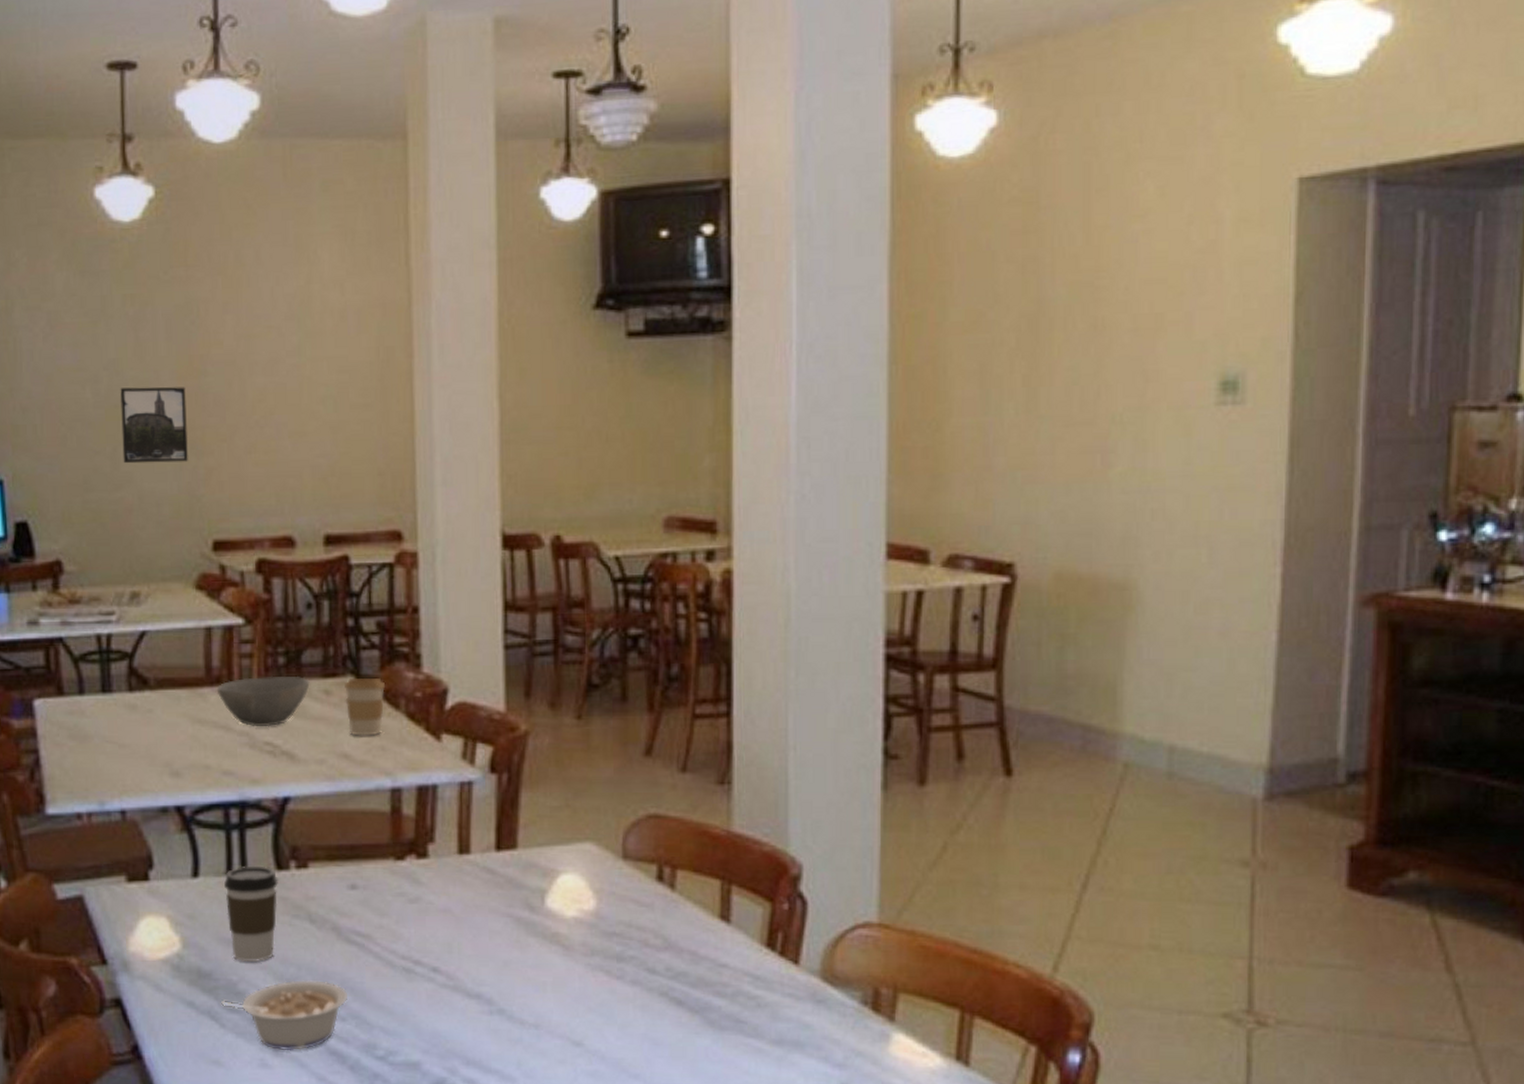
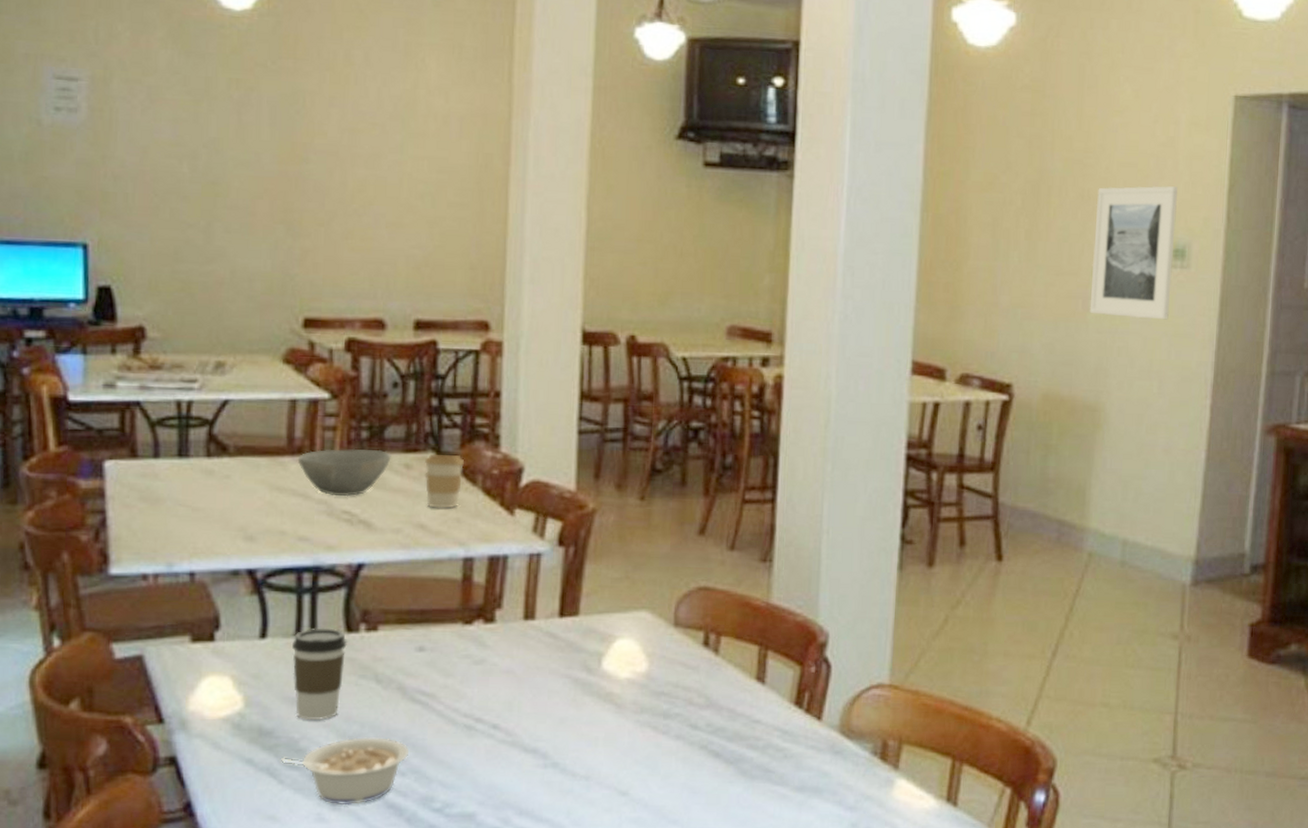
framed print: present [120,387,188,464] -> none [217,166,286,242]
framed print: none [1111,302,1225,472] -> present [1089,185,1178,320]

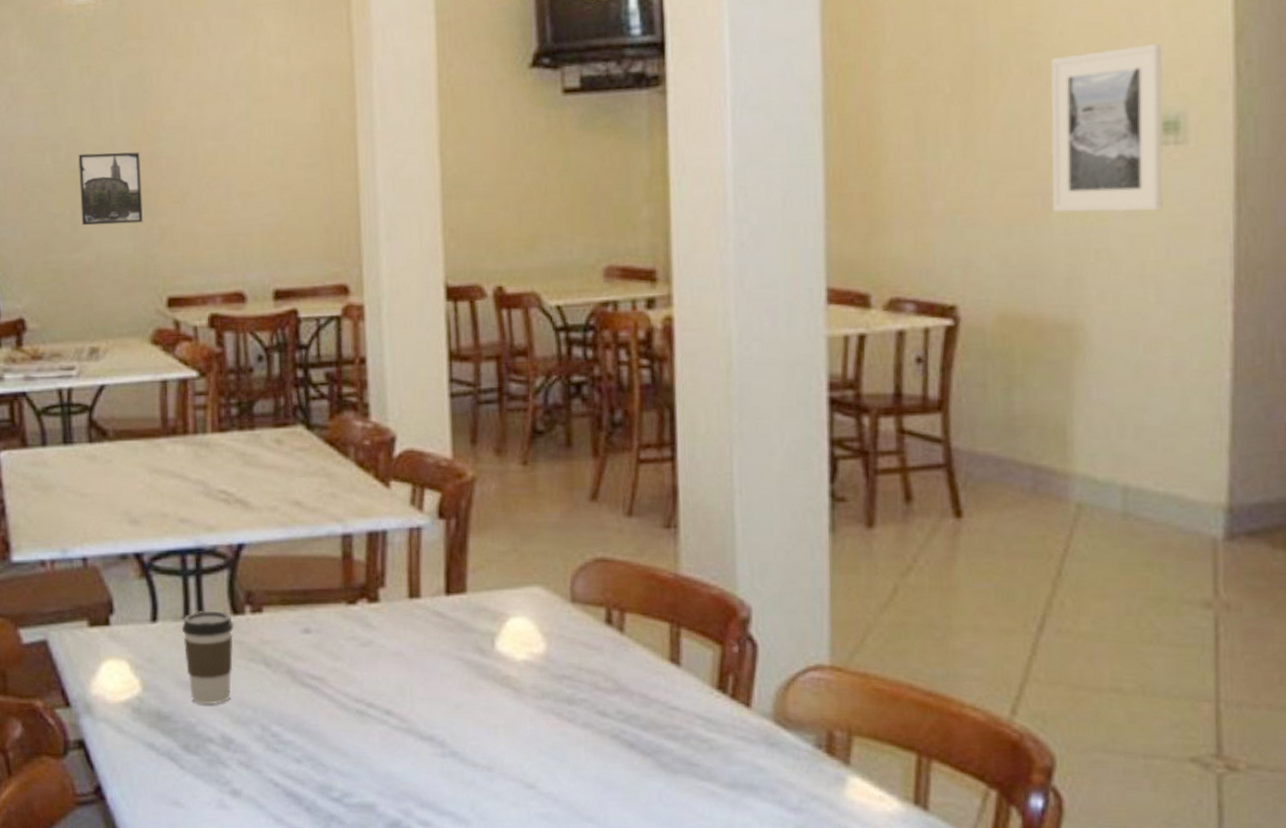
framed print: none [217,166,286,242] -> present [78,152,143,226]
legume: present [281,737,409,806] -> none [180,722,303,793]
bowl: present [297,448,391,497] -> none [172,426,262,476]
coffee cup: present [425,455,464,509] -> none [295,428,334,484]

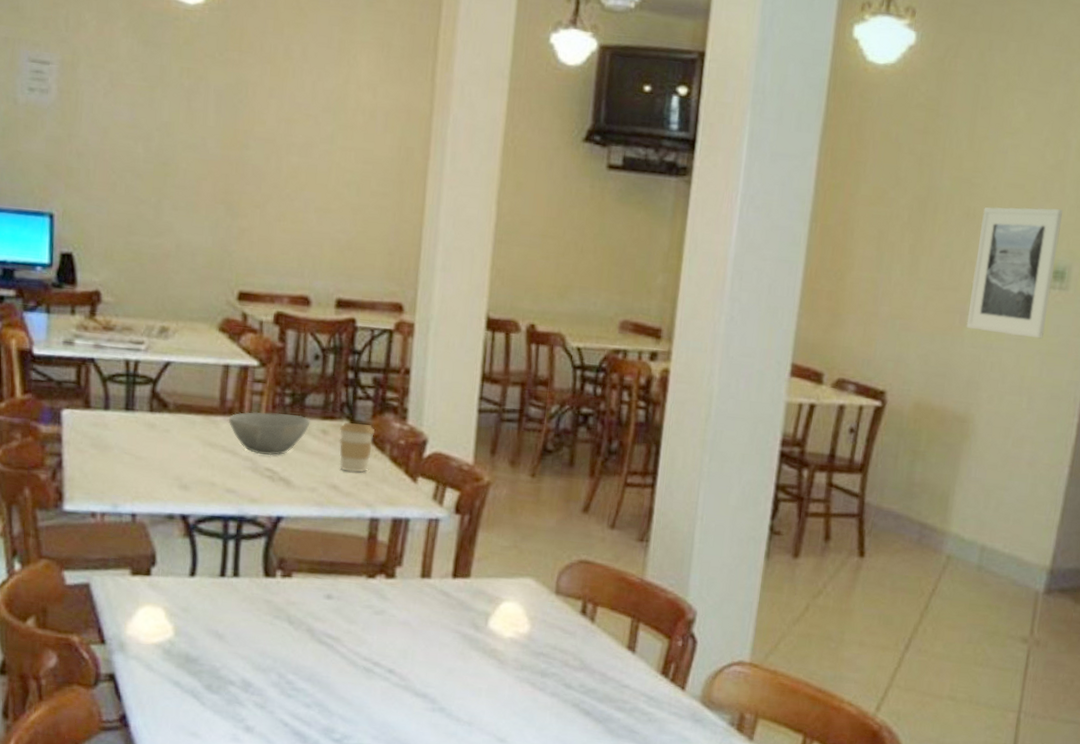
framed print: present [78,152,143,226] -> none [165,148,228,221]
bowl: none [172,426,262,476] -> present [228,411,311,456]
coffee cup: present [182,610,234,704] -> none [217,570,265,653]
coffee cup: none [295,428,334,484] -> present [339,422,375,473]

